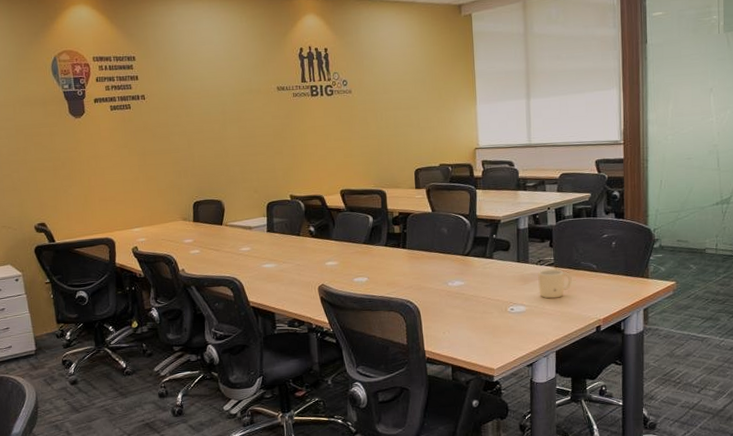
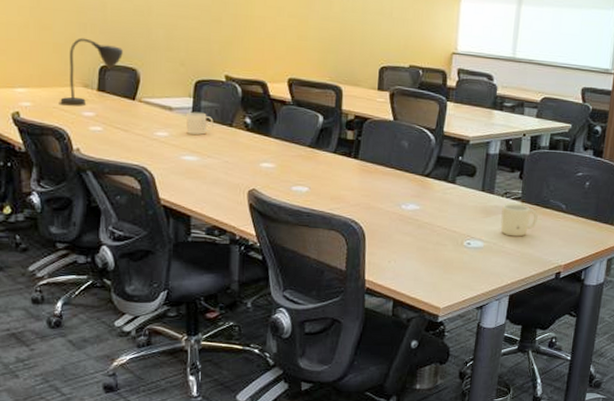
desk lamp: none [165,182,210,238] -> present [59,37,123,107]
mug: none [262,227,285,247] -> present [185,112,214,136]

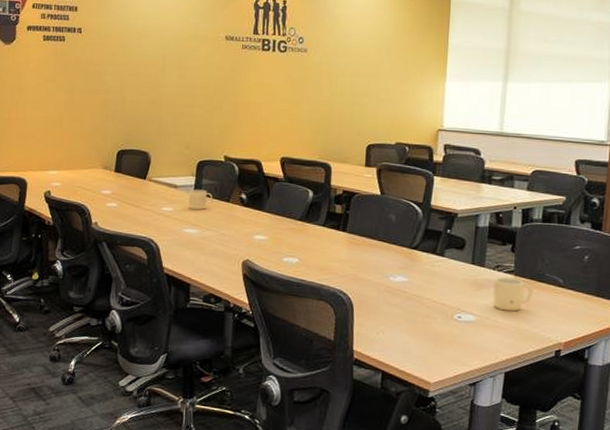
desk lamp: present [59,37,123,107] -> none [82,127,137,186]

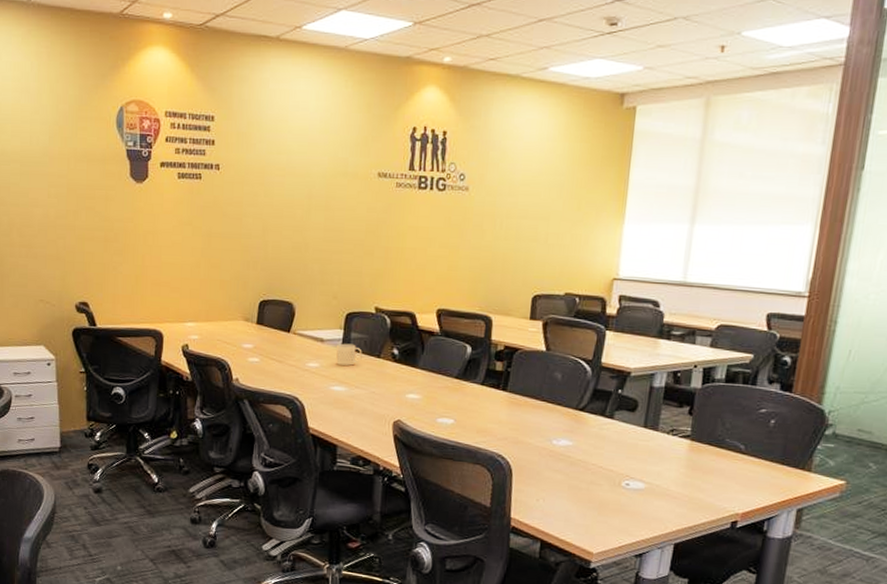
mug: present [493,276,533,312] -> none [665,441,710,479]

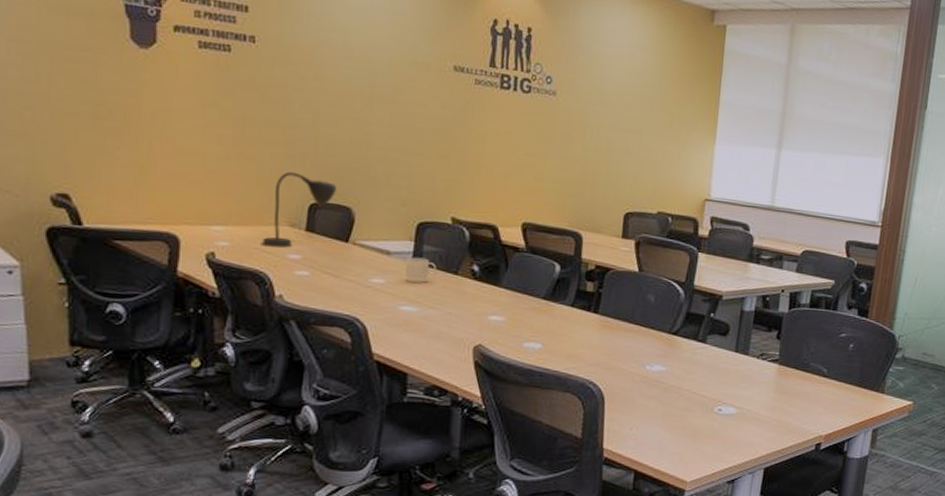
desk lamp: none [222,274,281,340] -> present [260,171,336,249]

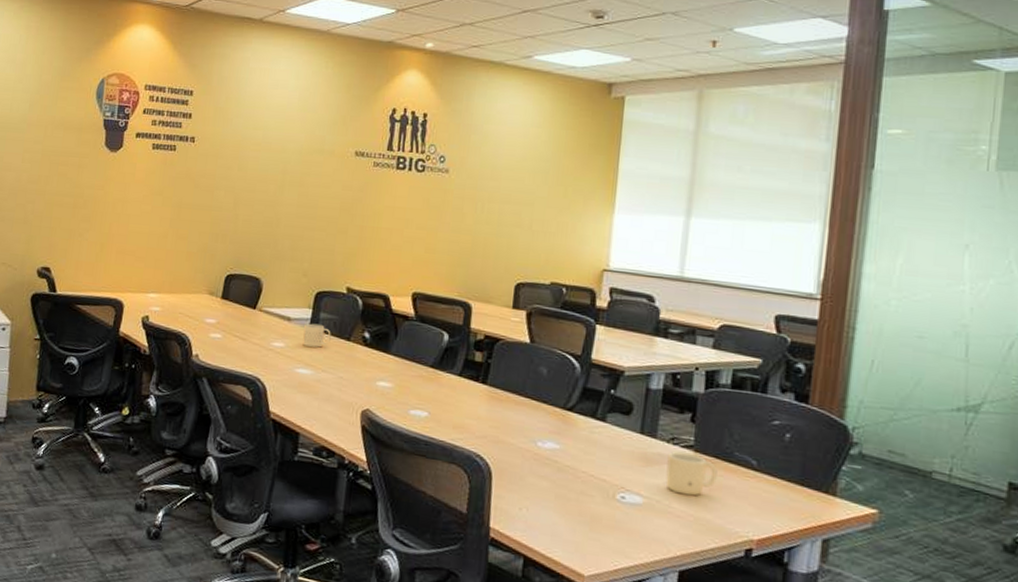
desk lamp: present [260,171,336,249] -> none [184,247,249,314]
mug: none [755,365,797,403] -> present [665,452,717,496]

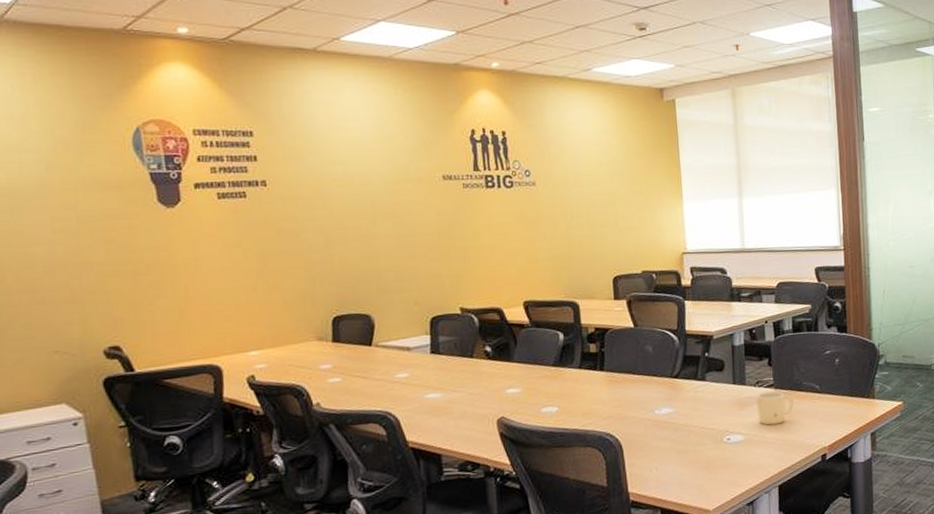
mug: present [303,323,331,348] -> none [424,347,454,372]

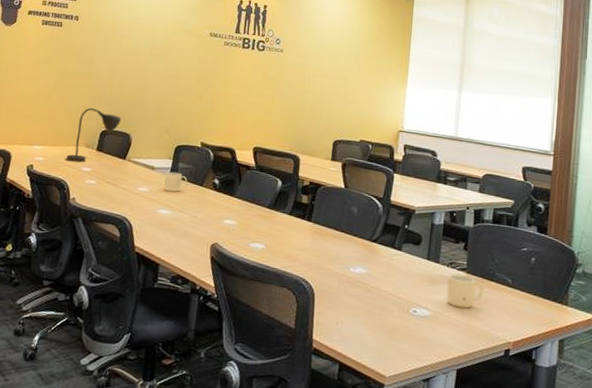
desk lamp: none [294,292,355,363] -> present [64,107,121,163]
mug: none [424,347,454,372] -> present [164,171,188,192]

